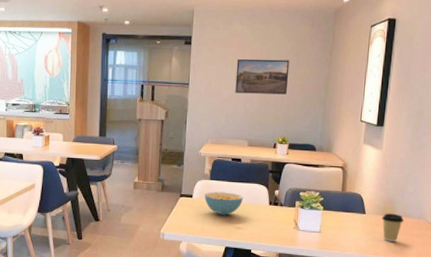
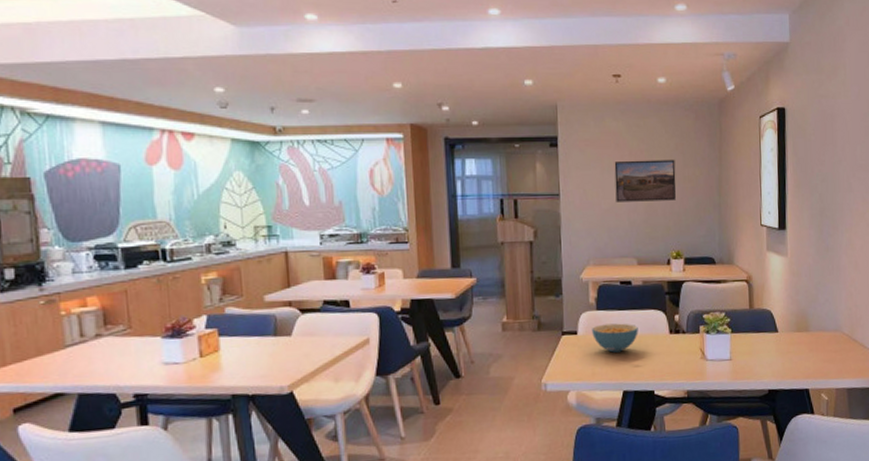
coffee cup: present [381,213,403,242] -> none [795,328,819,362]

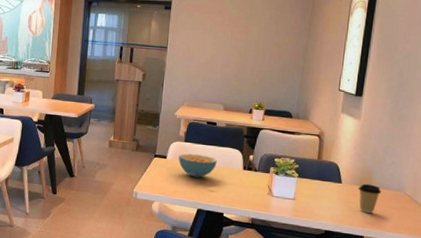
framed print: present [614,159,676,202] -> none [212,25,268,61]
coffee cup: none [795,328,819,362] -> present [358,183,381,213]

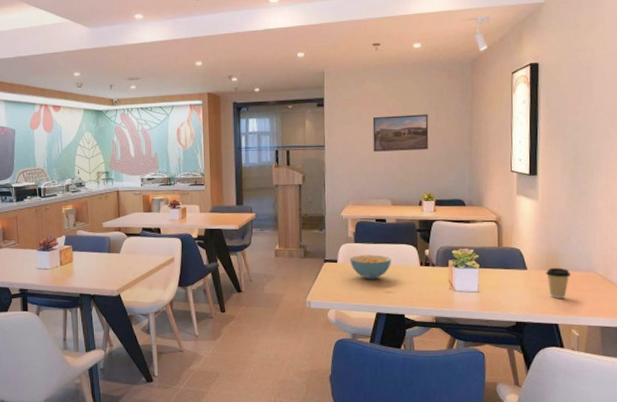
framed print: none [212,25,268,61] -> present [372,114,429,152]

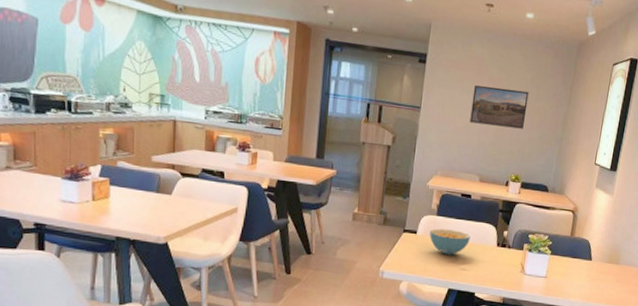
coffee cup: present [545,267,570,298] -> none [606,260,627,290]

